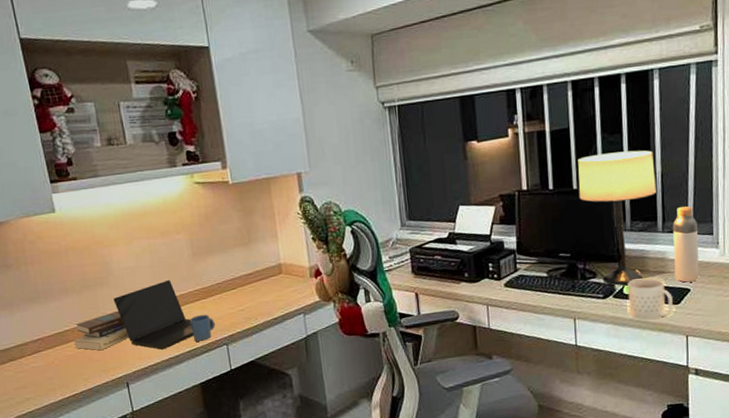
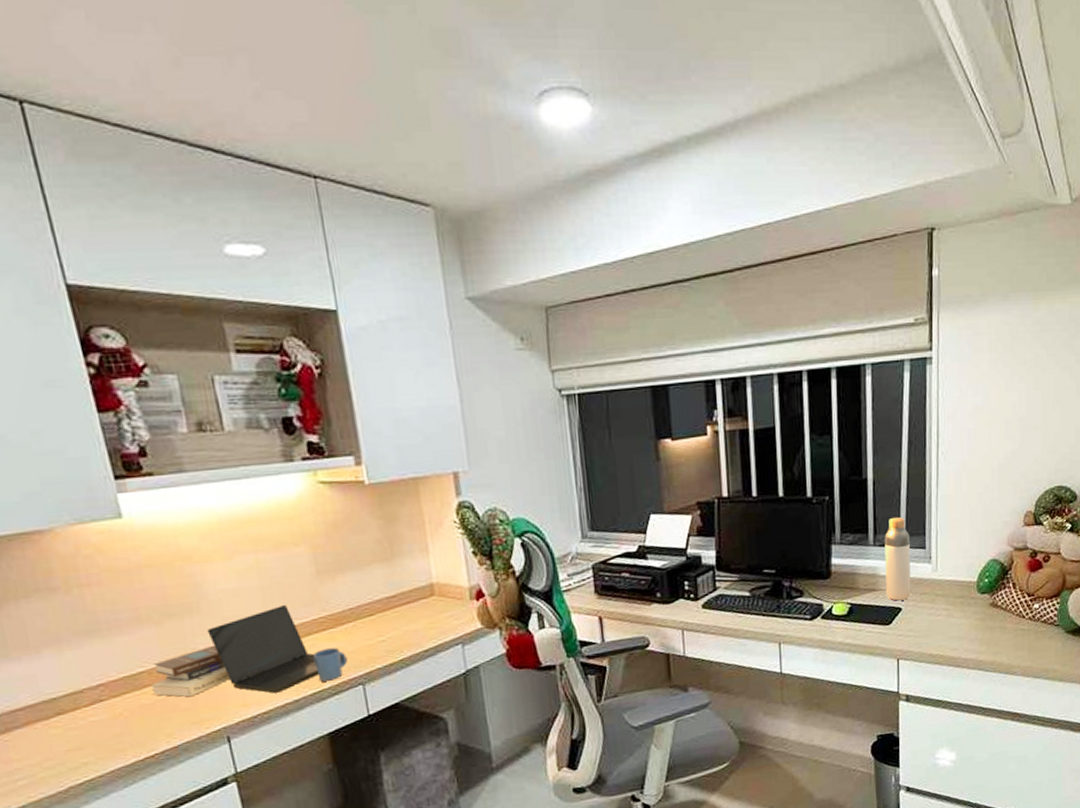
table lamp: present [578,150,656,286] -> none [784,454,868,605]
mug: present [627,278,673,321] -> none [836,596,884,644]

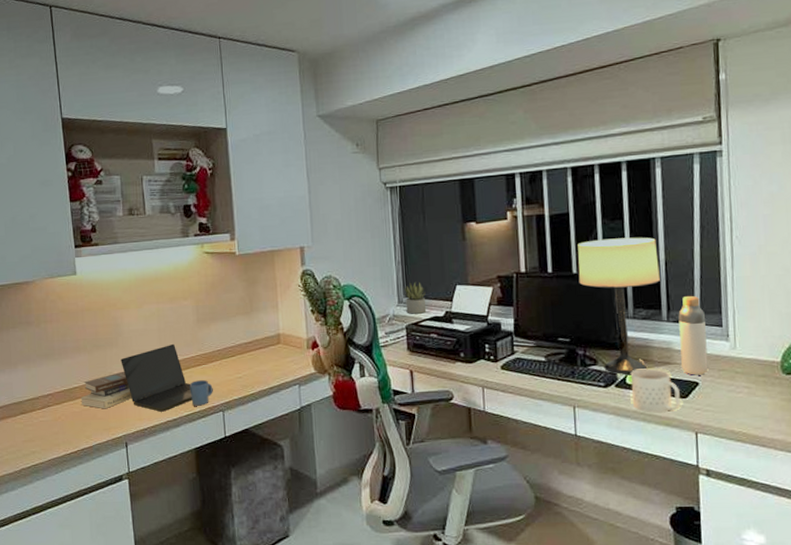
succulent plant: none [589,512,616,551] -> present [405,282,427,314]
table lamp: none [784,454,868,605] -> present [578,237,660,375]
mug: none [836,596,884,644] -> present [630,368,681,413]

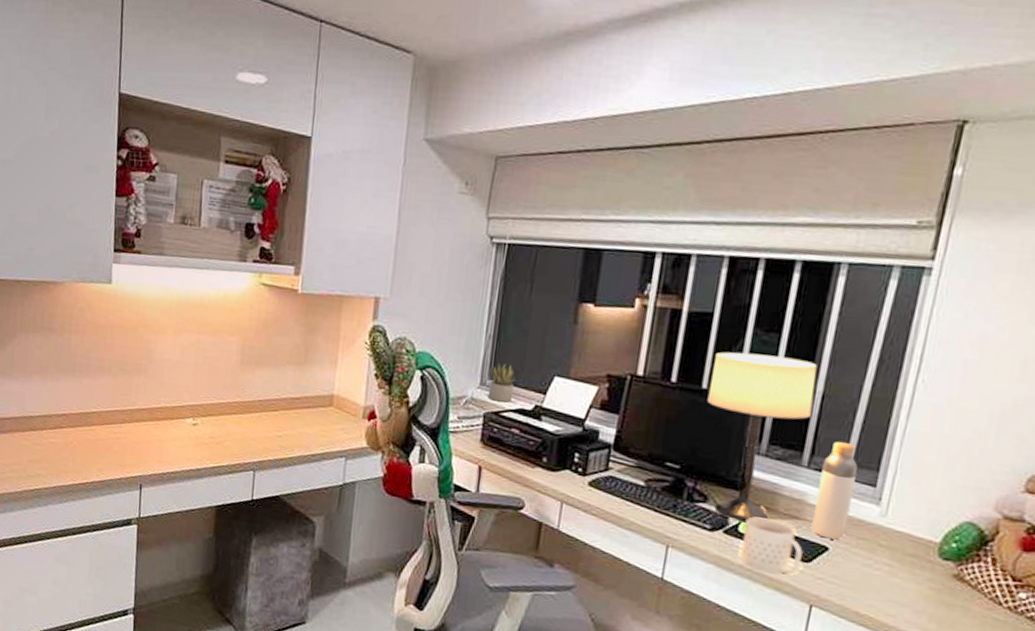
books: present [80,371,132,409] -> none [97,404,155,443]
laptop: present [120,343,213,412] -> none [147,383,247,458]
mug: present [189,380,213,407] -> none [220,430,247,461]

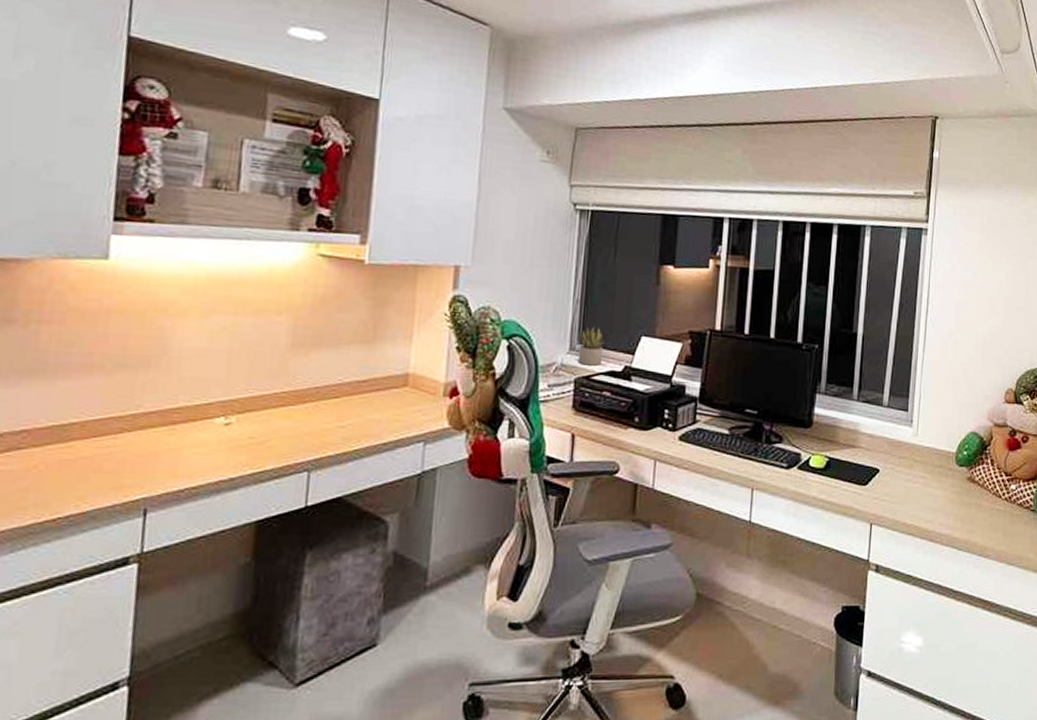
table lamp: present [707,352,817,522] -> none [775,303,857,456]
mug: present [739,517,803,575] -> none [812,450,860,501]
bottle: present [812,441,858,540] -> none [865,375,893,462]

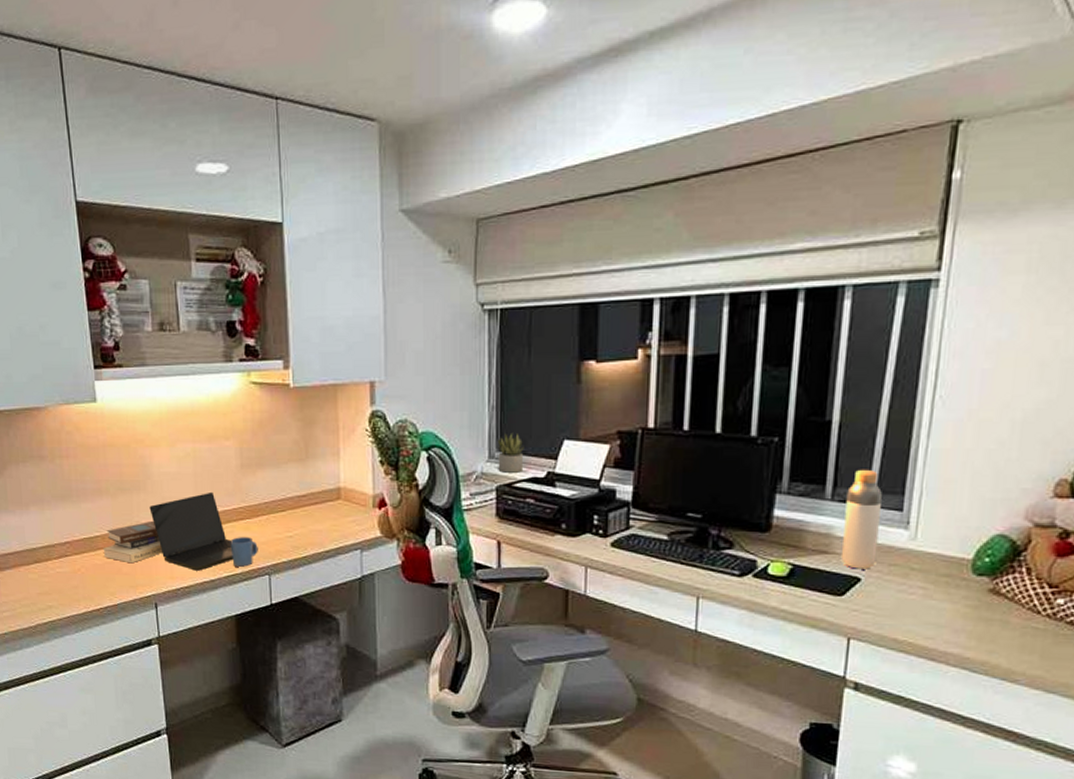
books: none [77,405,169,459] -> present [103,520,163,564]
laptop: none [159,372,299,467] -> present [149,491,258,571]
mug: none [262,426,300,464] -> present [230,537,258,568]
bottle: none [865,375,893,462] -> present [842,469,882,569]

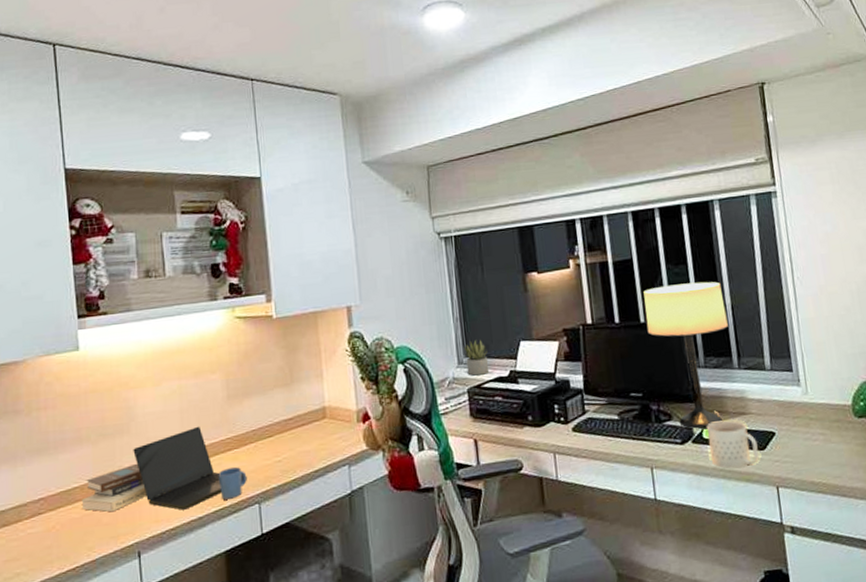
table lamp: none [722,390,831,562] -> present [643,281,728,429]
mug: none [772,557,835,612] -> present [706,420,759,469]
bottle: present [842,469,882,569] -> none [749,340,783,425]

